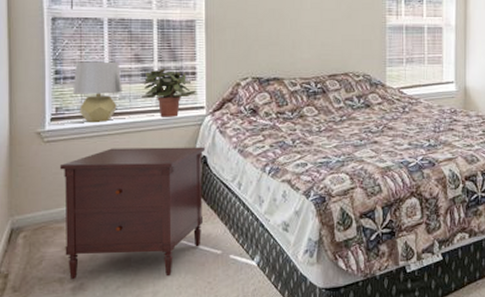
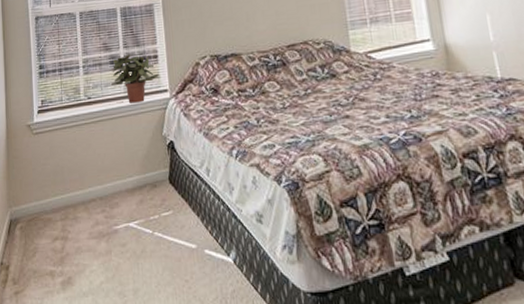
dresser: present [59,147,205,279] -> none [46,131,175,273]
table lamp: present [72,63,122,123] -> none [54,53,95,114]

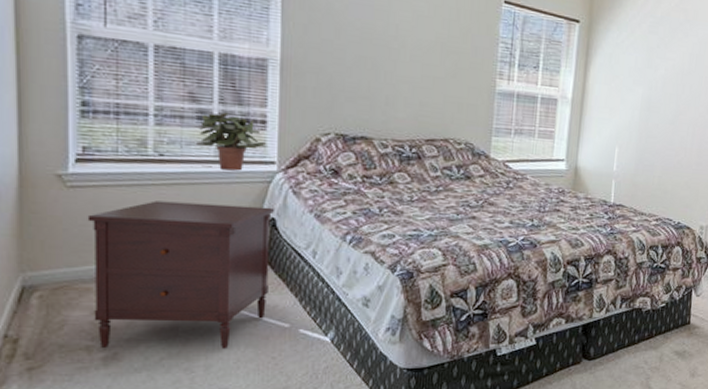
dresser: none [46,131,175,273] -> present [87,200,274,349]

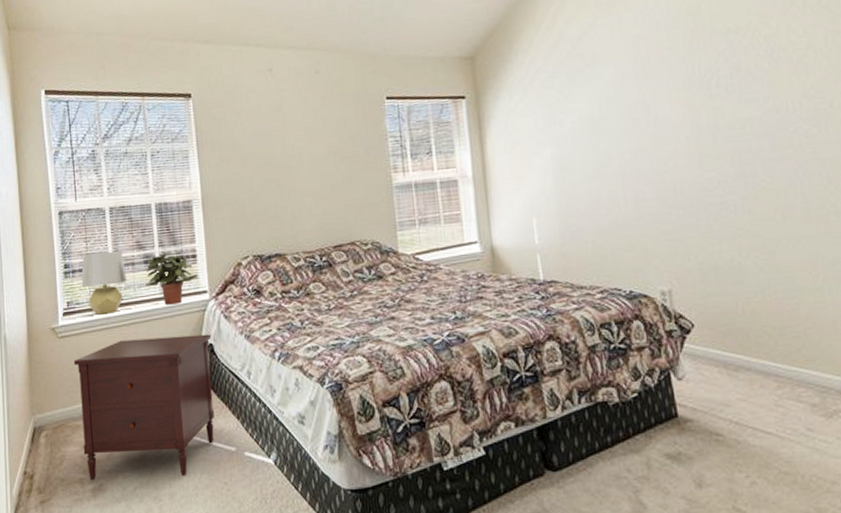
table lamp: none [105,94,172,170] -> present [81,251,127,316]

